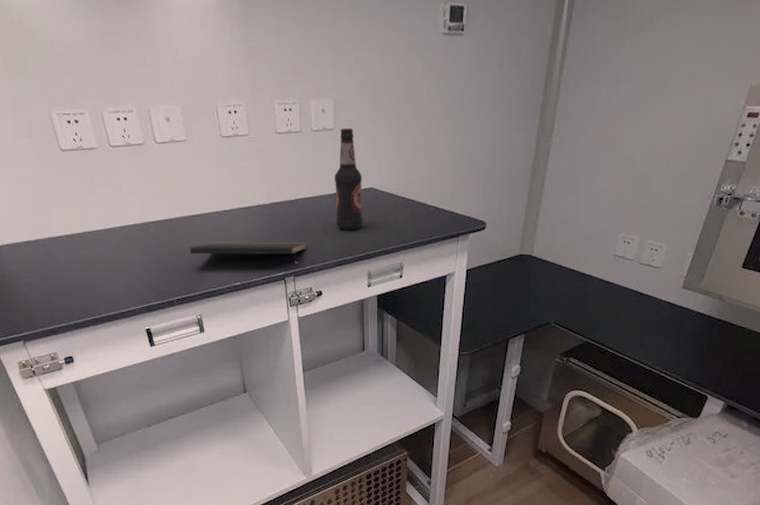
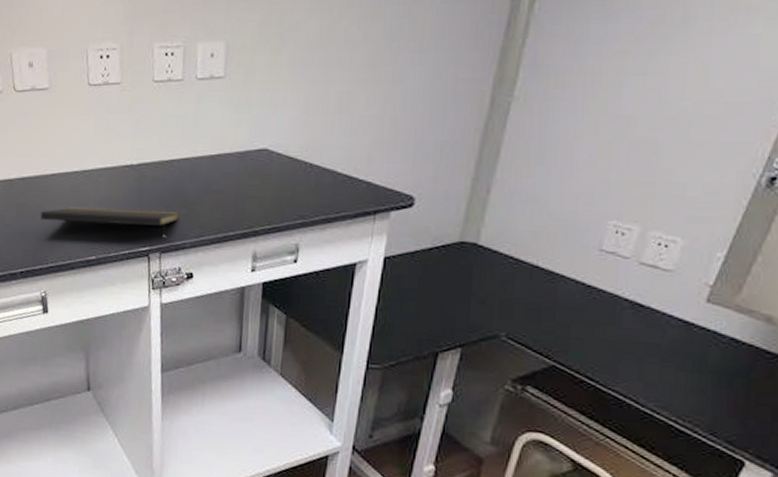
bottle: present [334,128,363,230] -> none [217,76,254,200]

